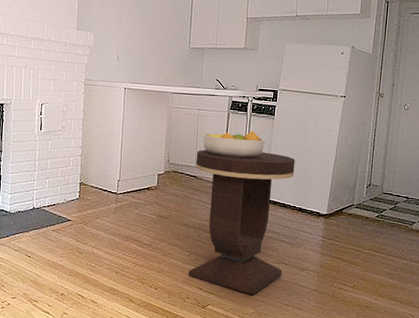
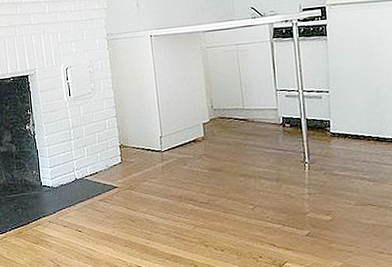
side table: present [188,149,295,296] -> none [242,79,369,246]
fruit bowl: present [203,131,265,159] -> none [246,57,321,93]

